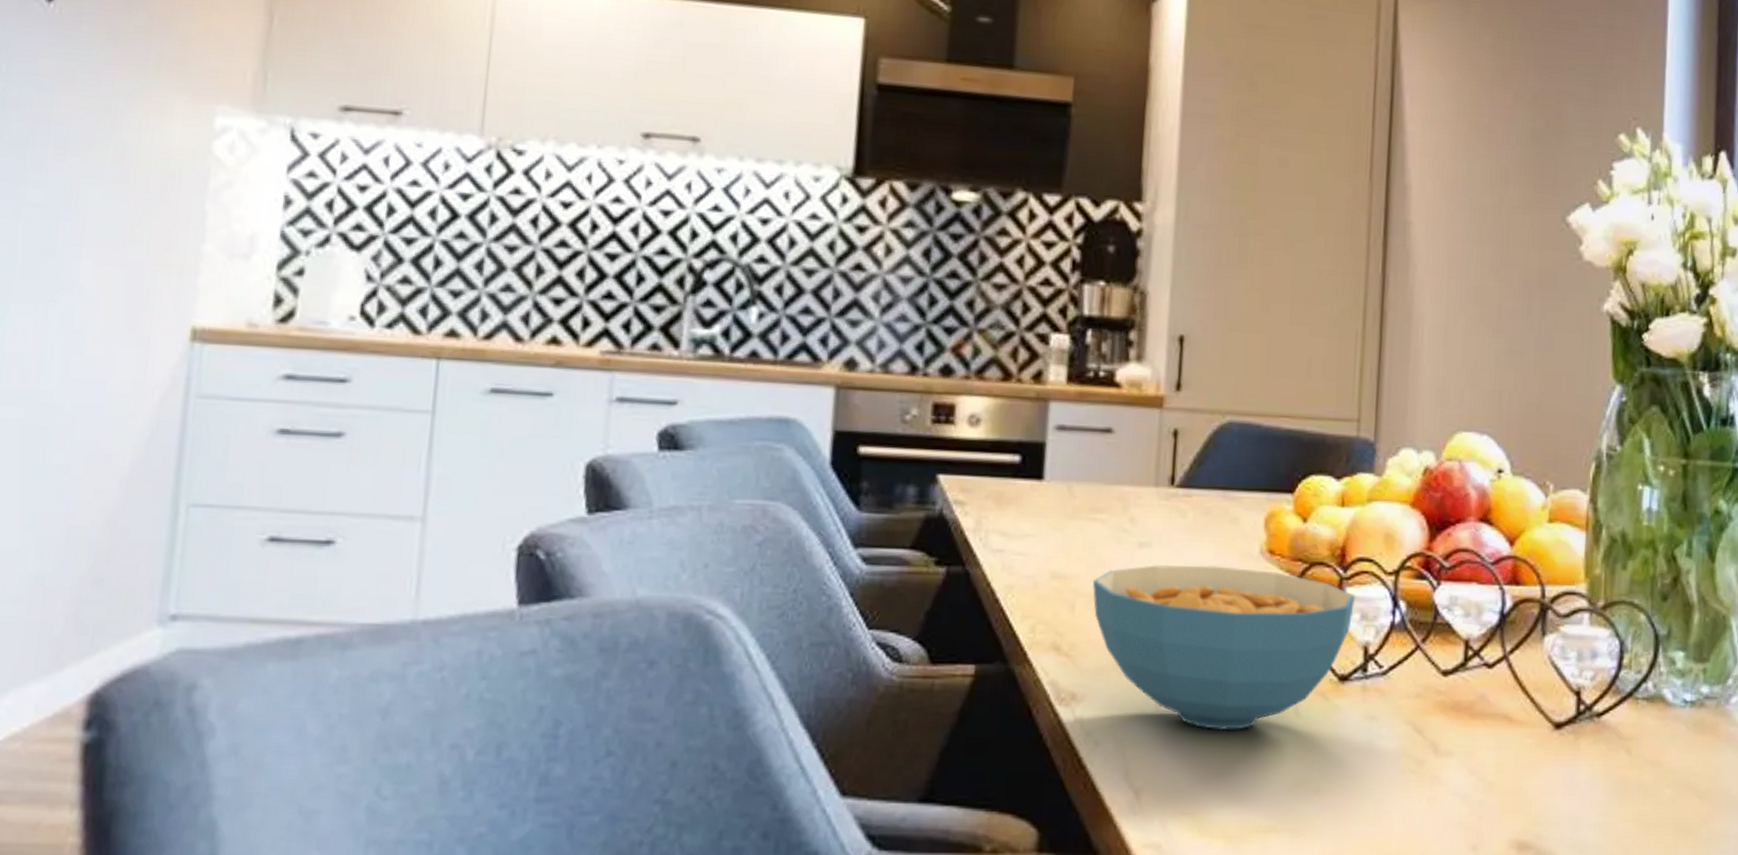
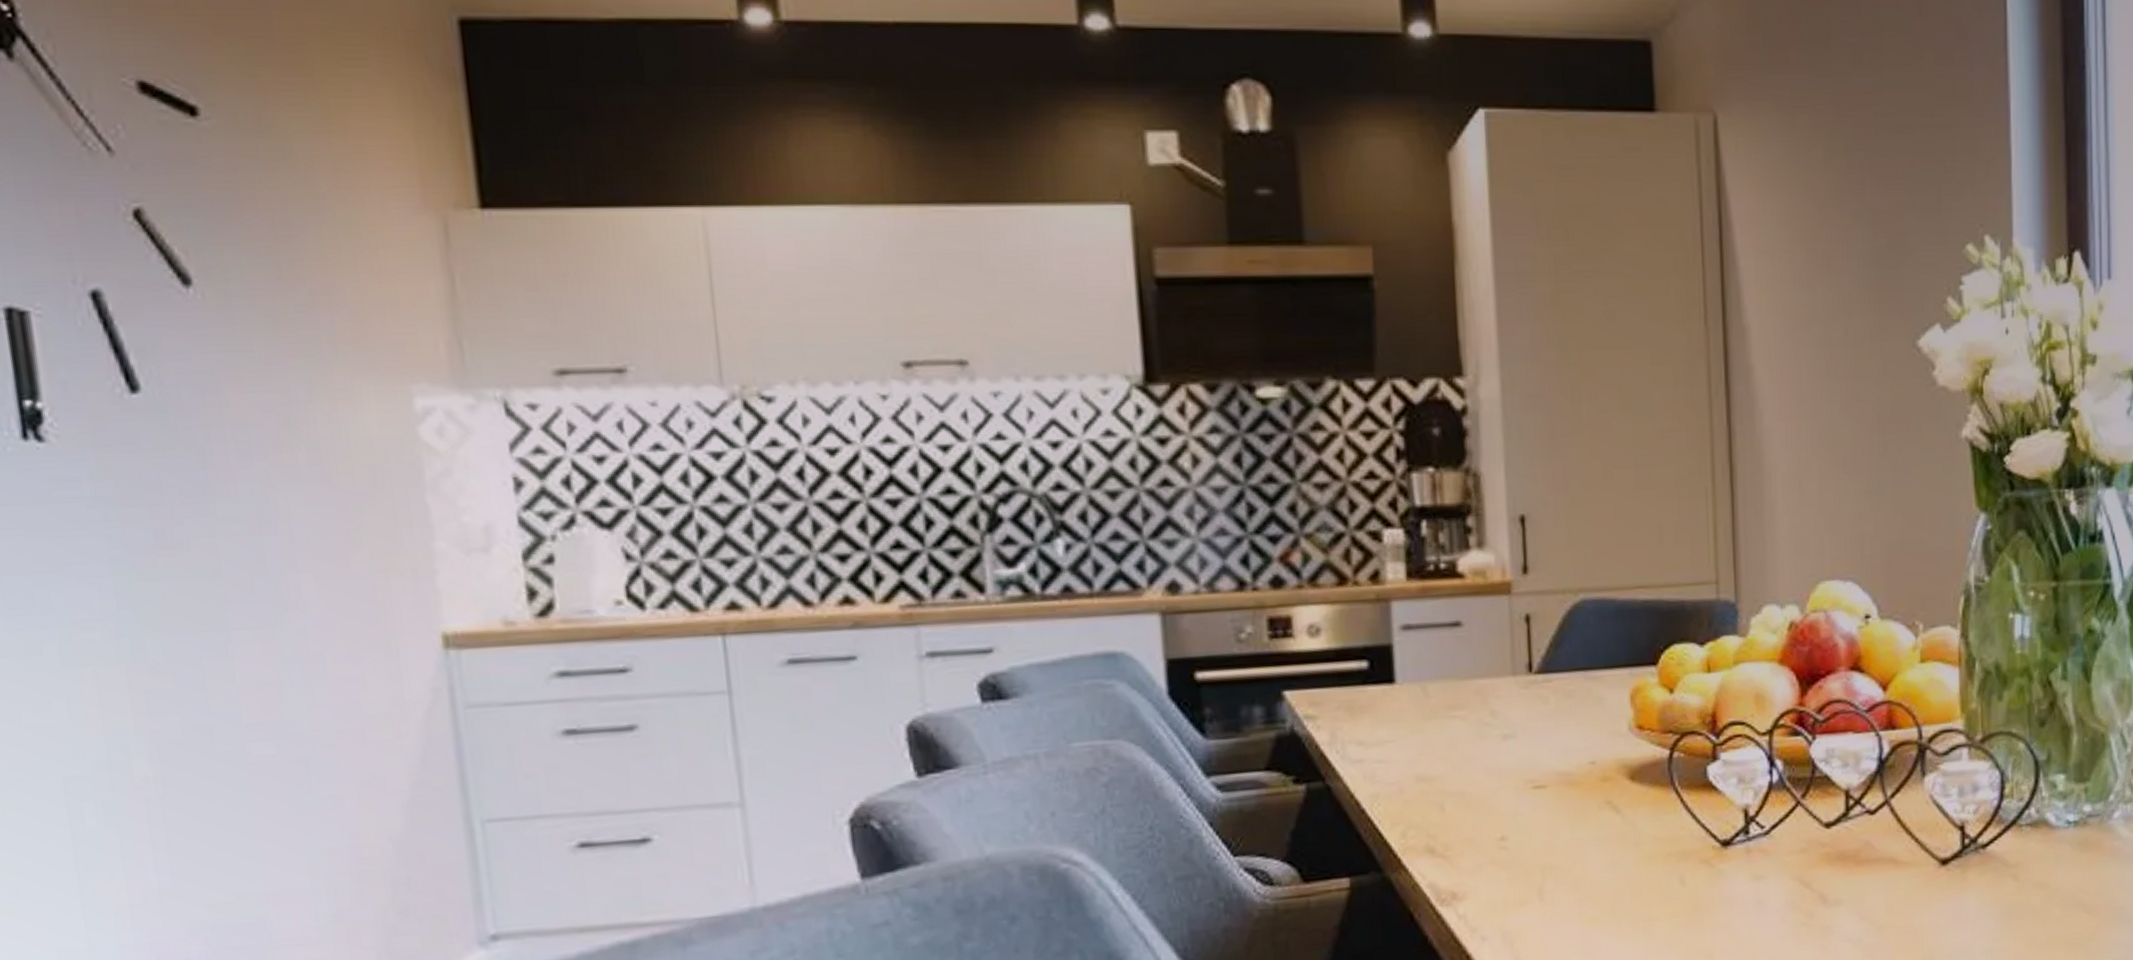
cereal bowl: present [1092,564,1356,731] -> none [1459,746,1731,911]

